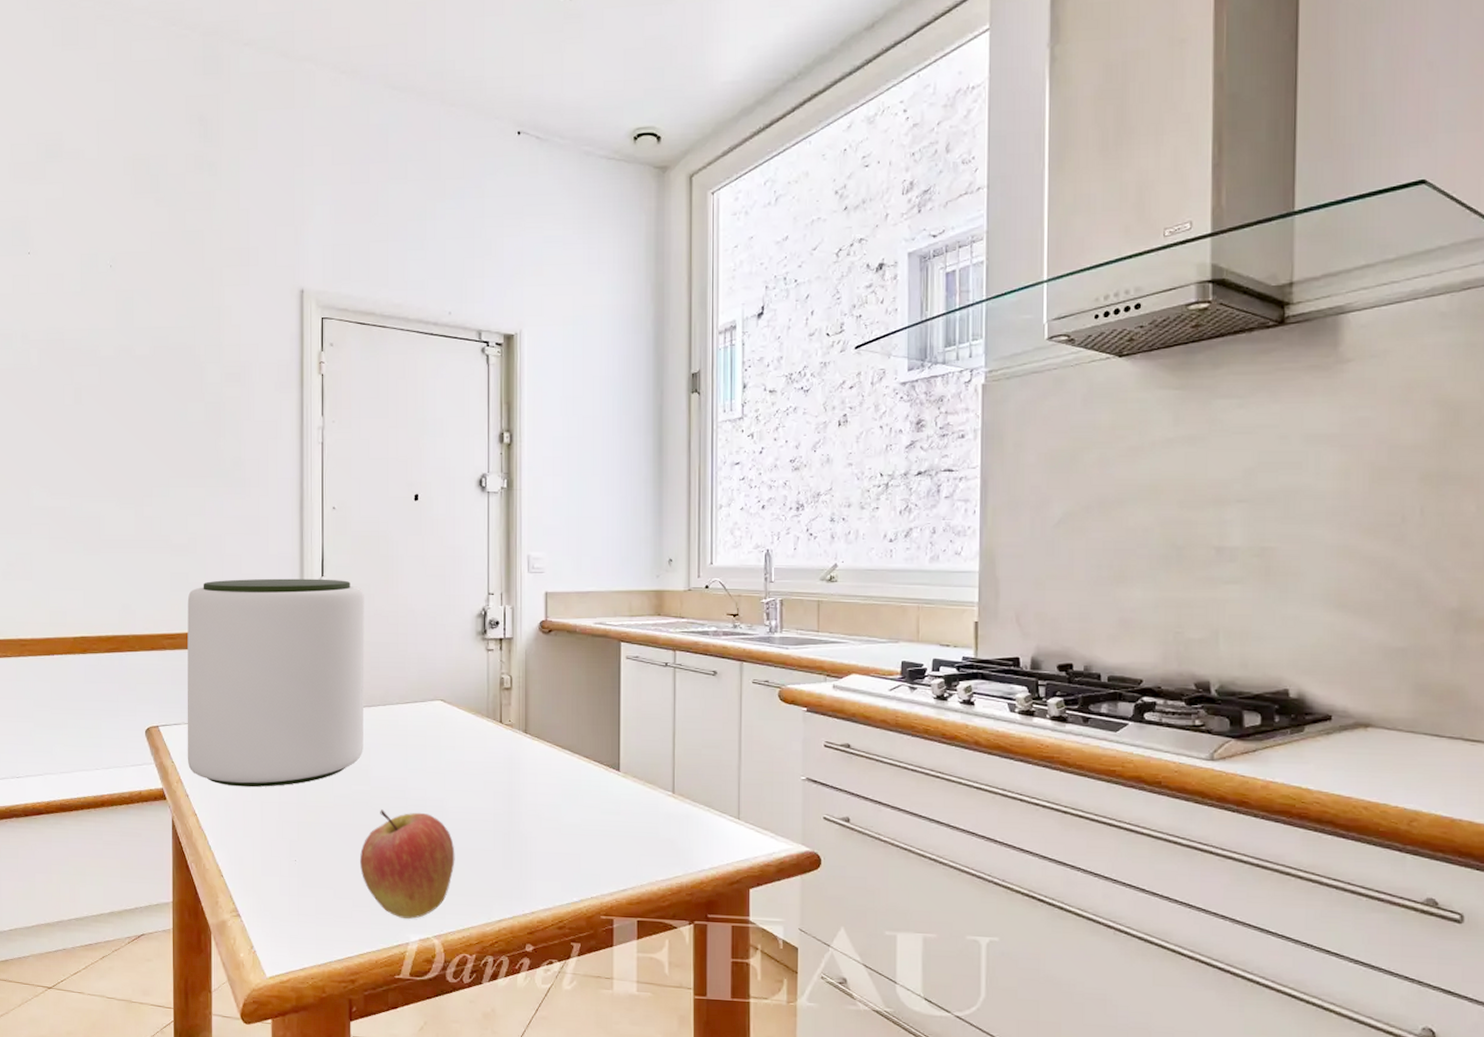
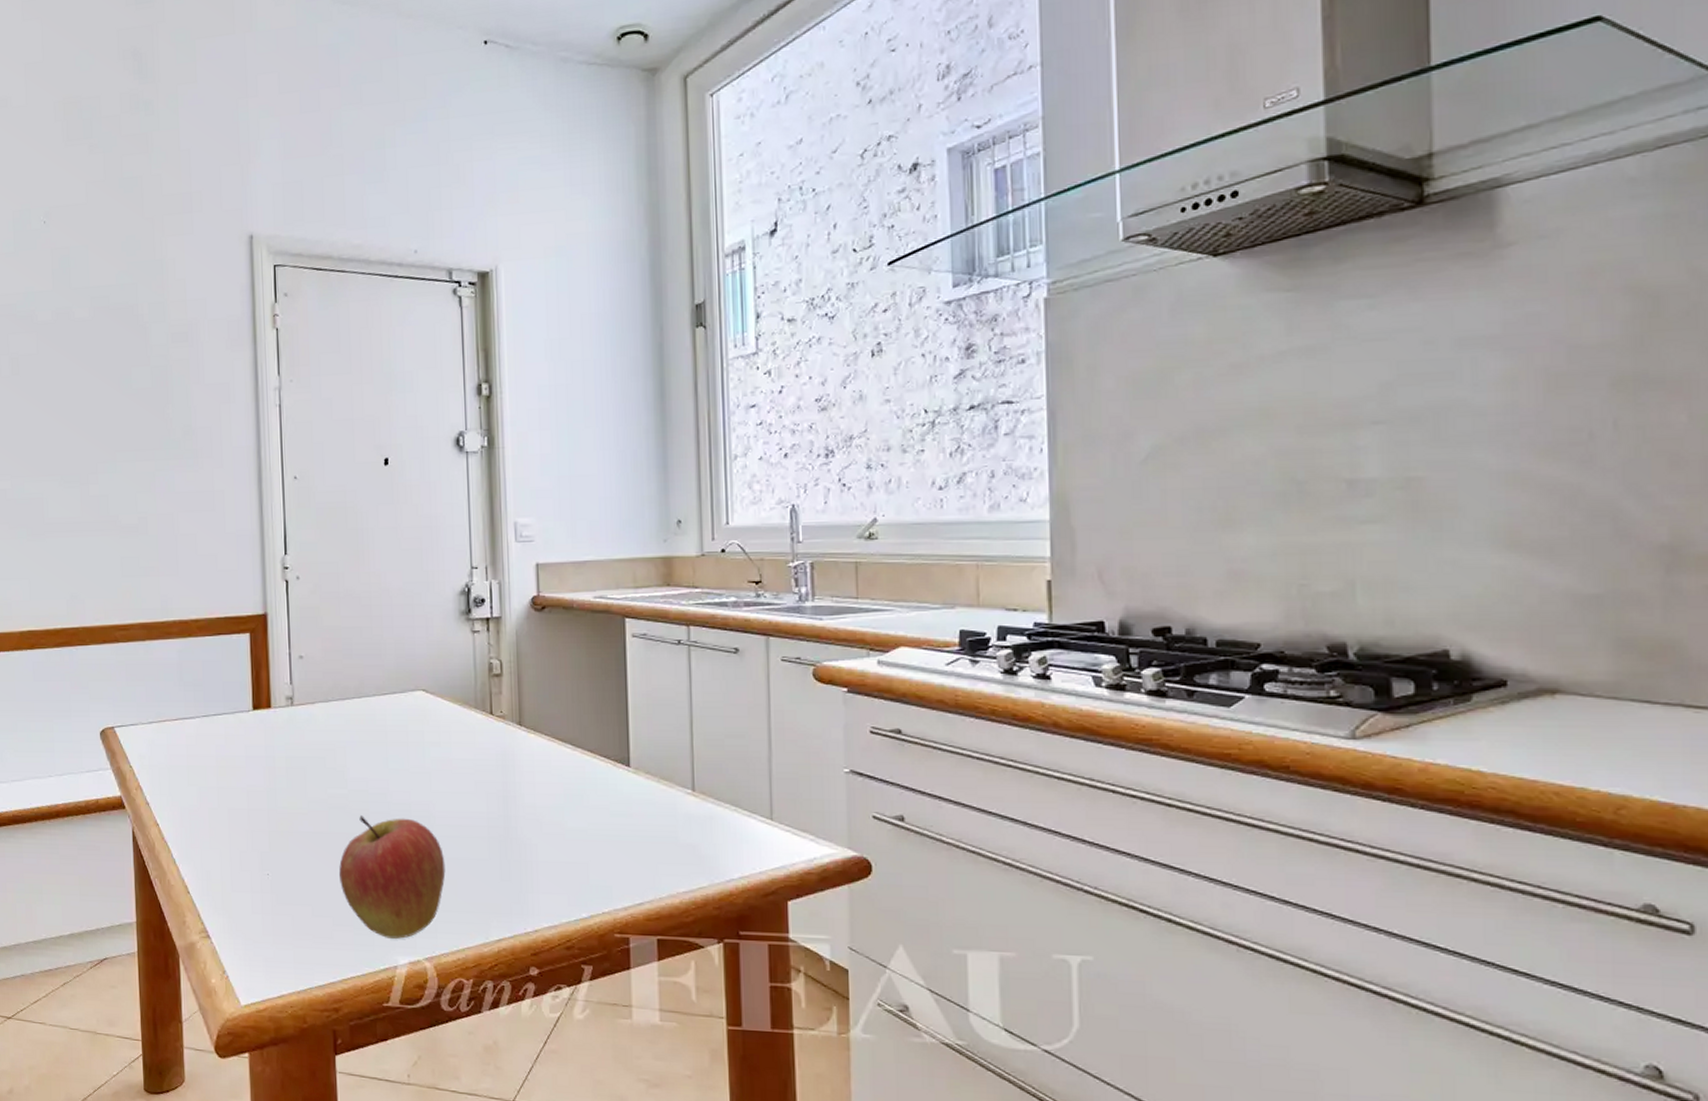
plant pot: present [187,578,365,787] -> none [140,557,338,793]

